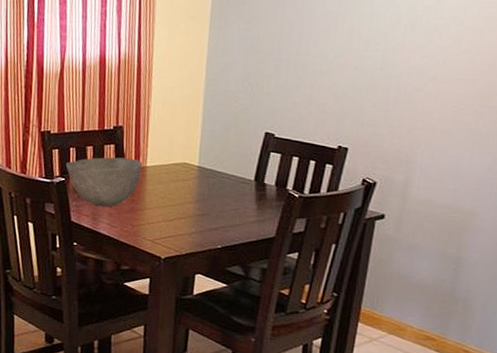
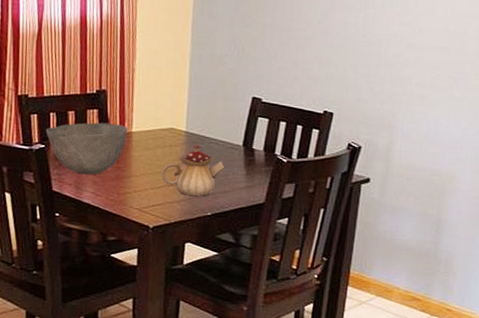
teapot: none [173,179,236,229] -> present [160,144,225,196]

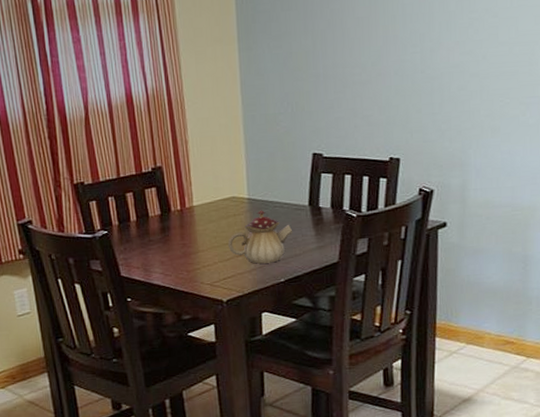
bowl: present [46,122,128,175] -> none [107,199,189,256]

